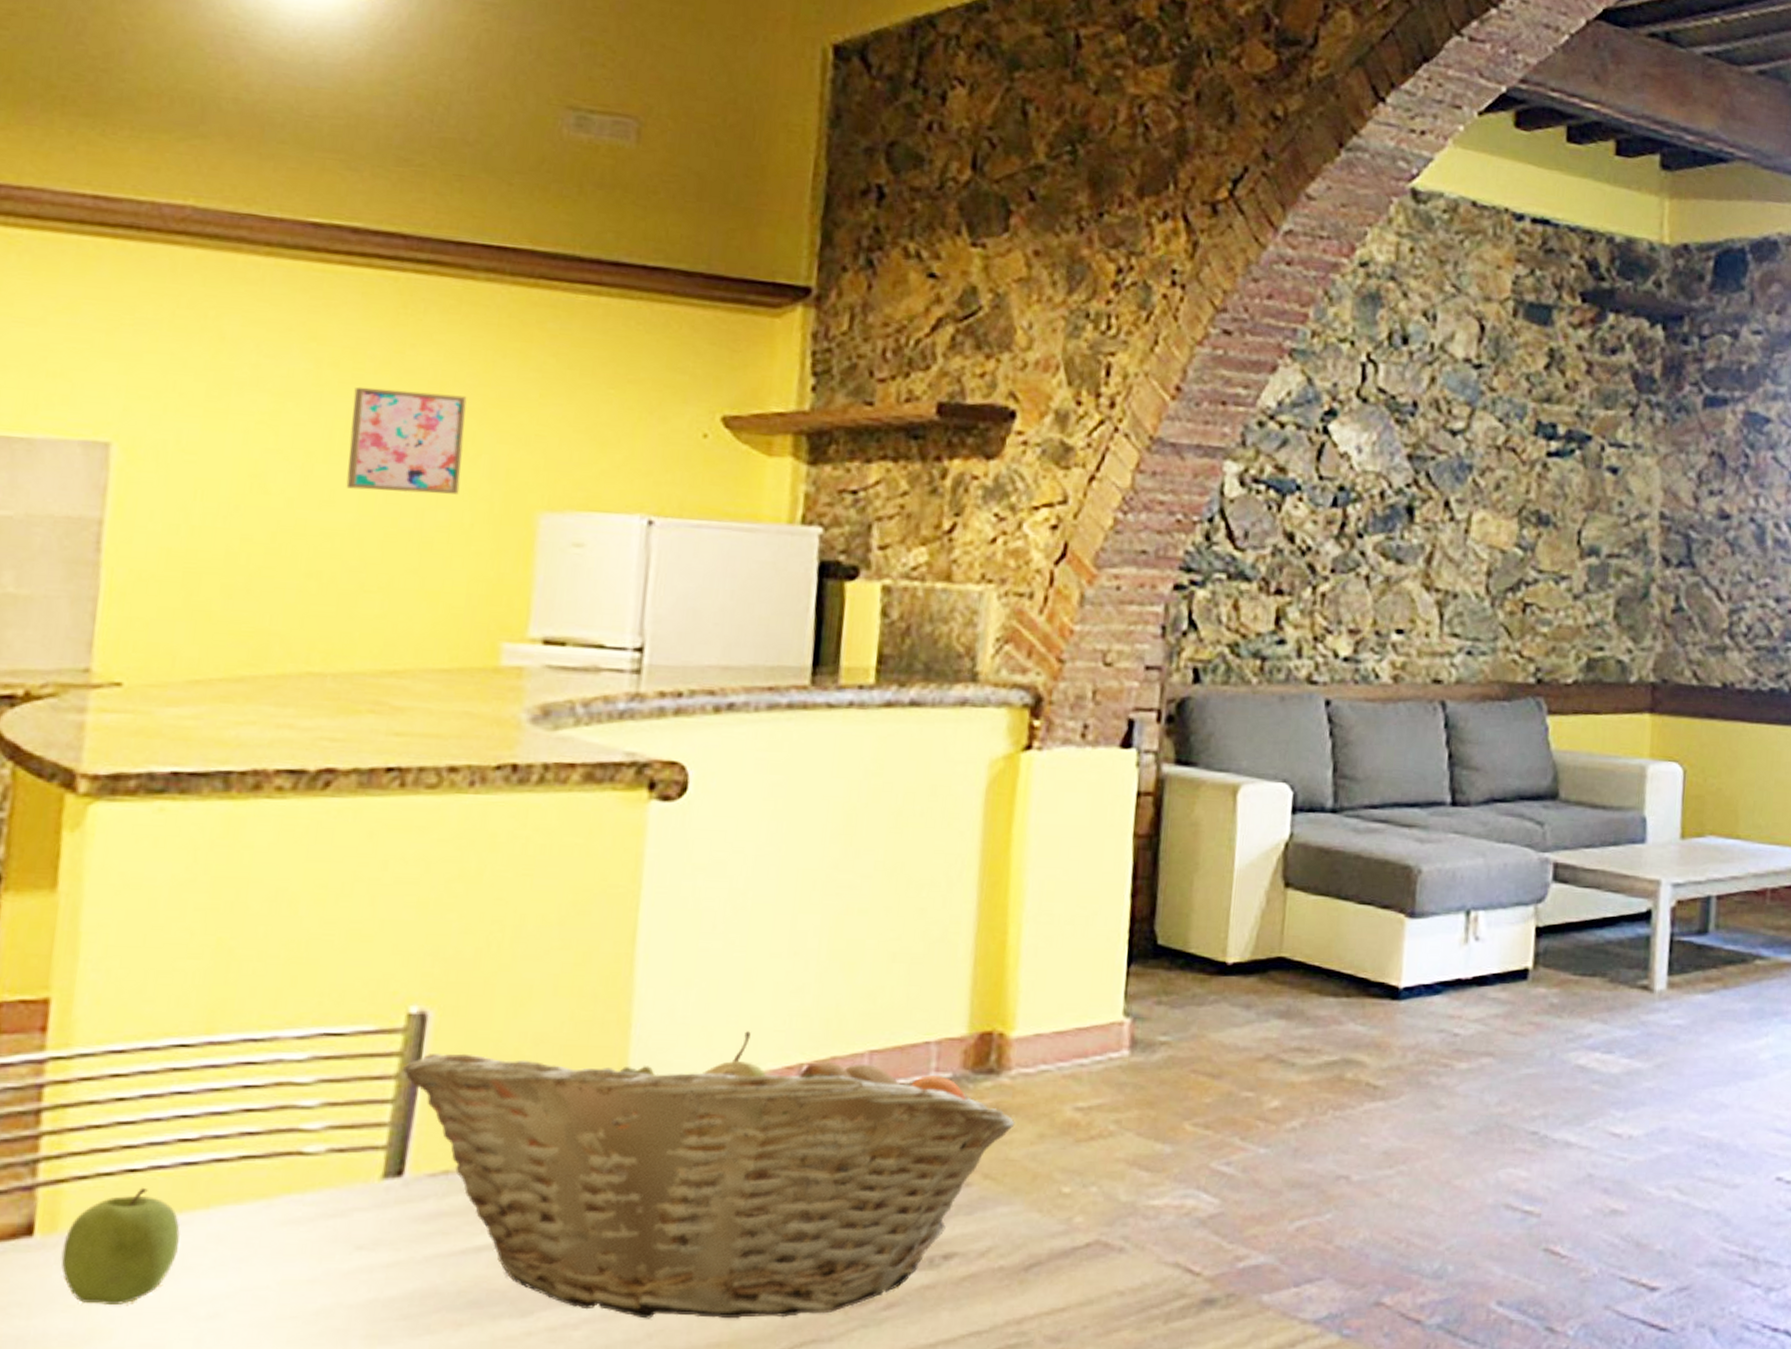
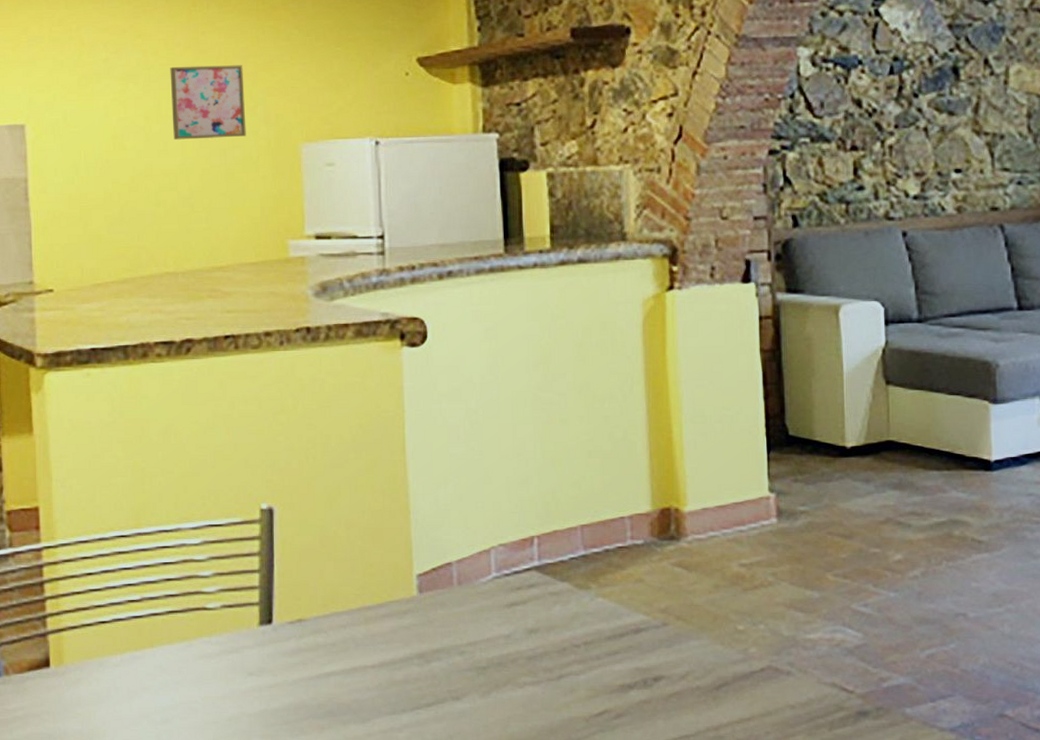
fruit: present [61,1187,180,1305] -> none [68,633,138,713]
fruit basket: present [403,1031,1015,1319] -> none [263,513,695,725]

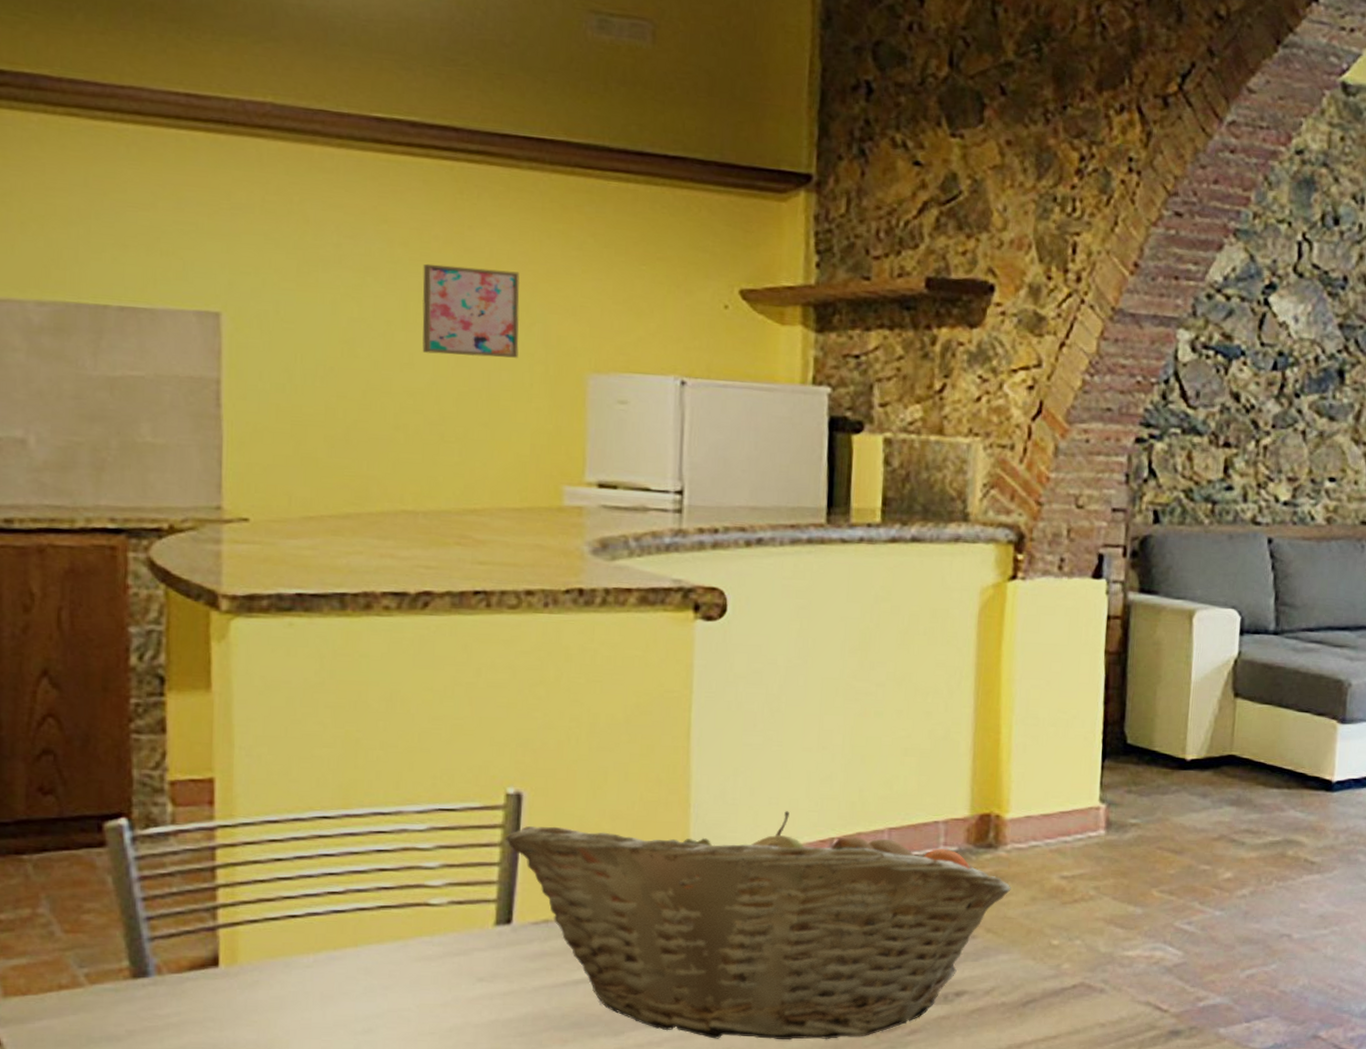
fruit basket: none [263,513,695,725] -> present [506,811,1011,1040]

